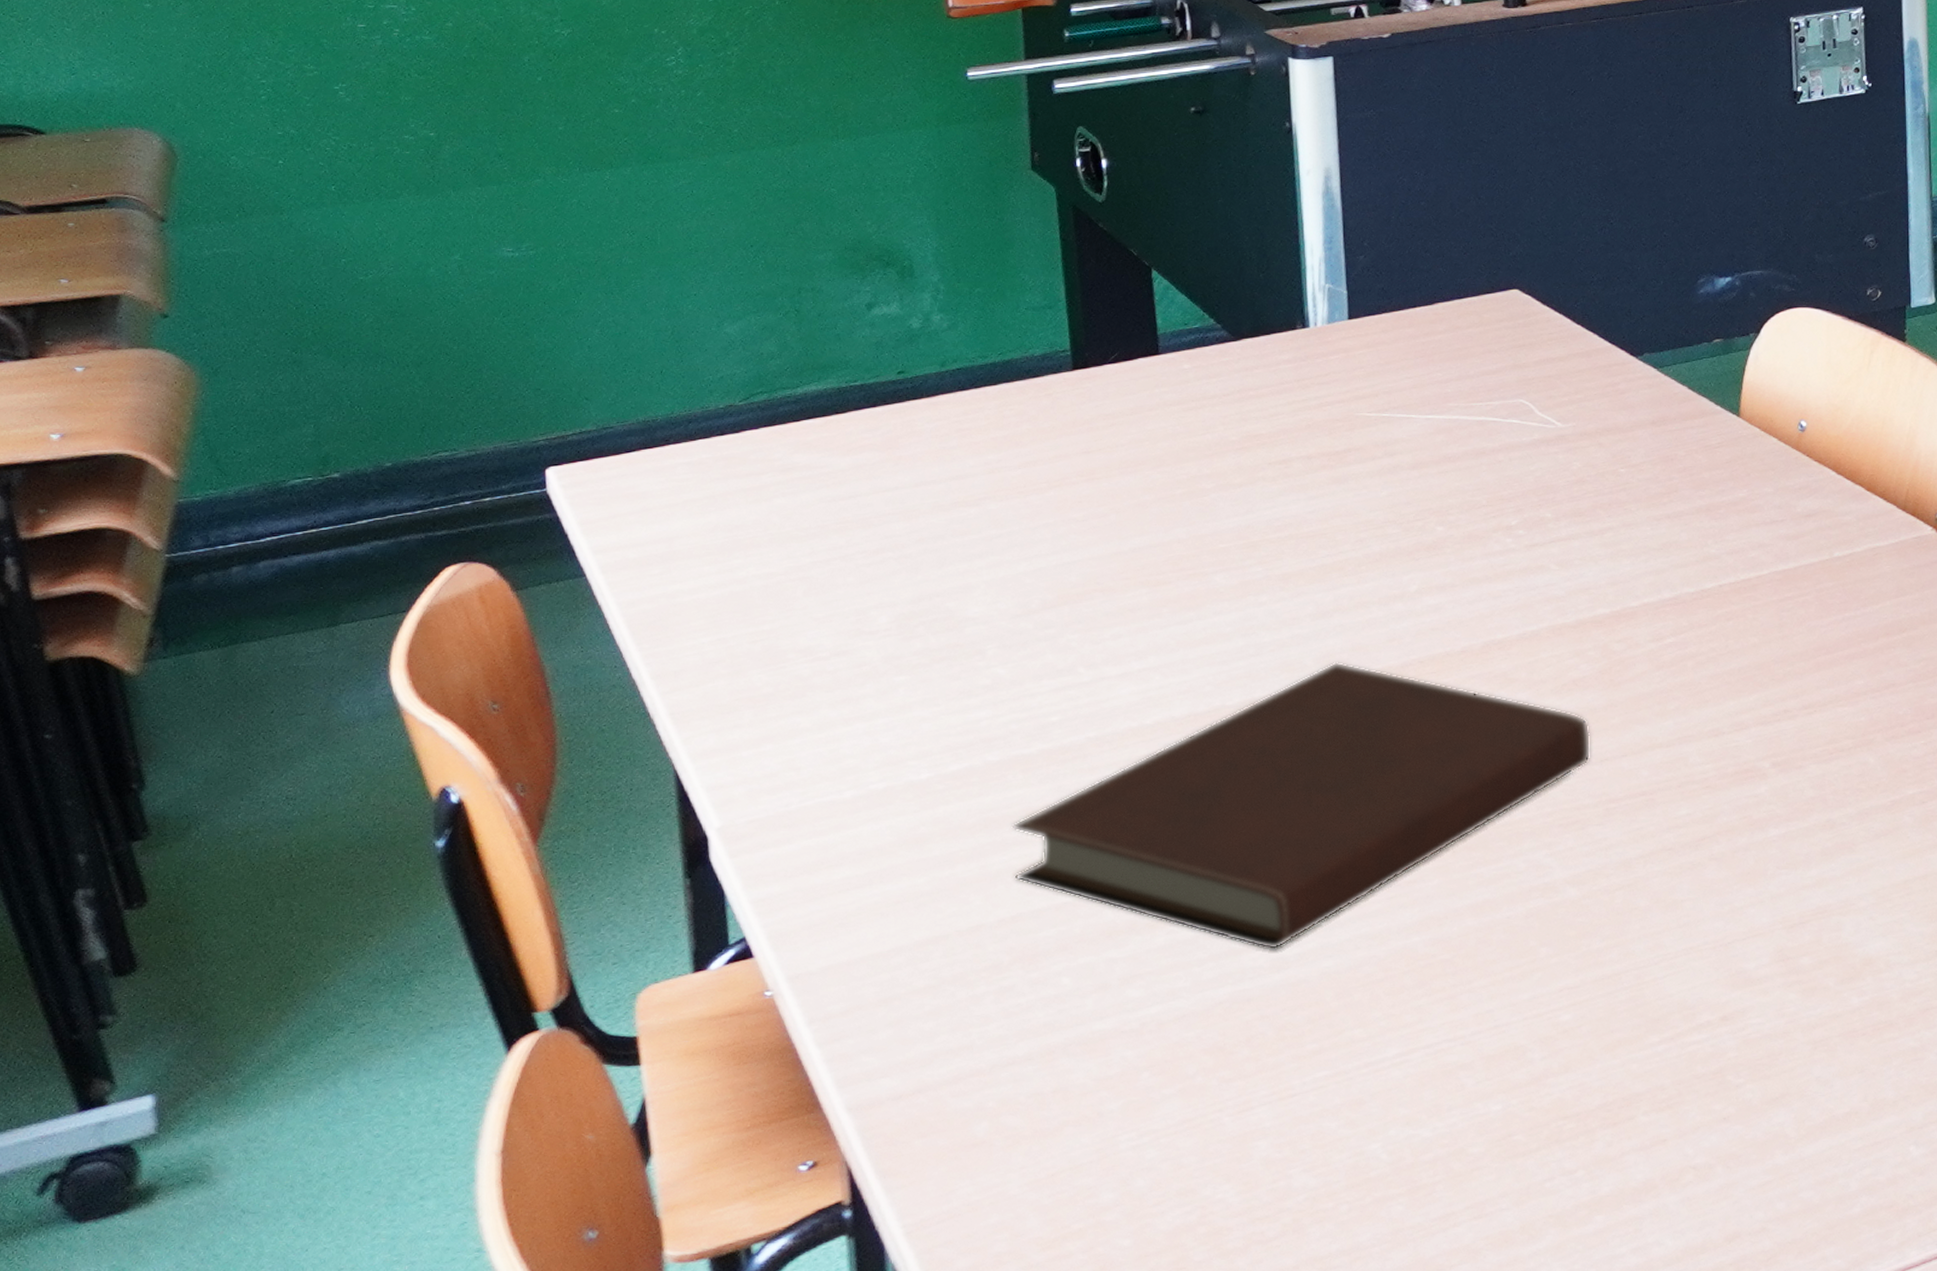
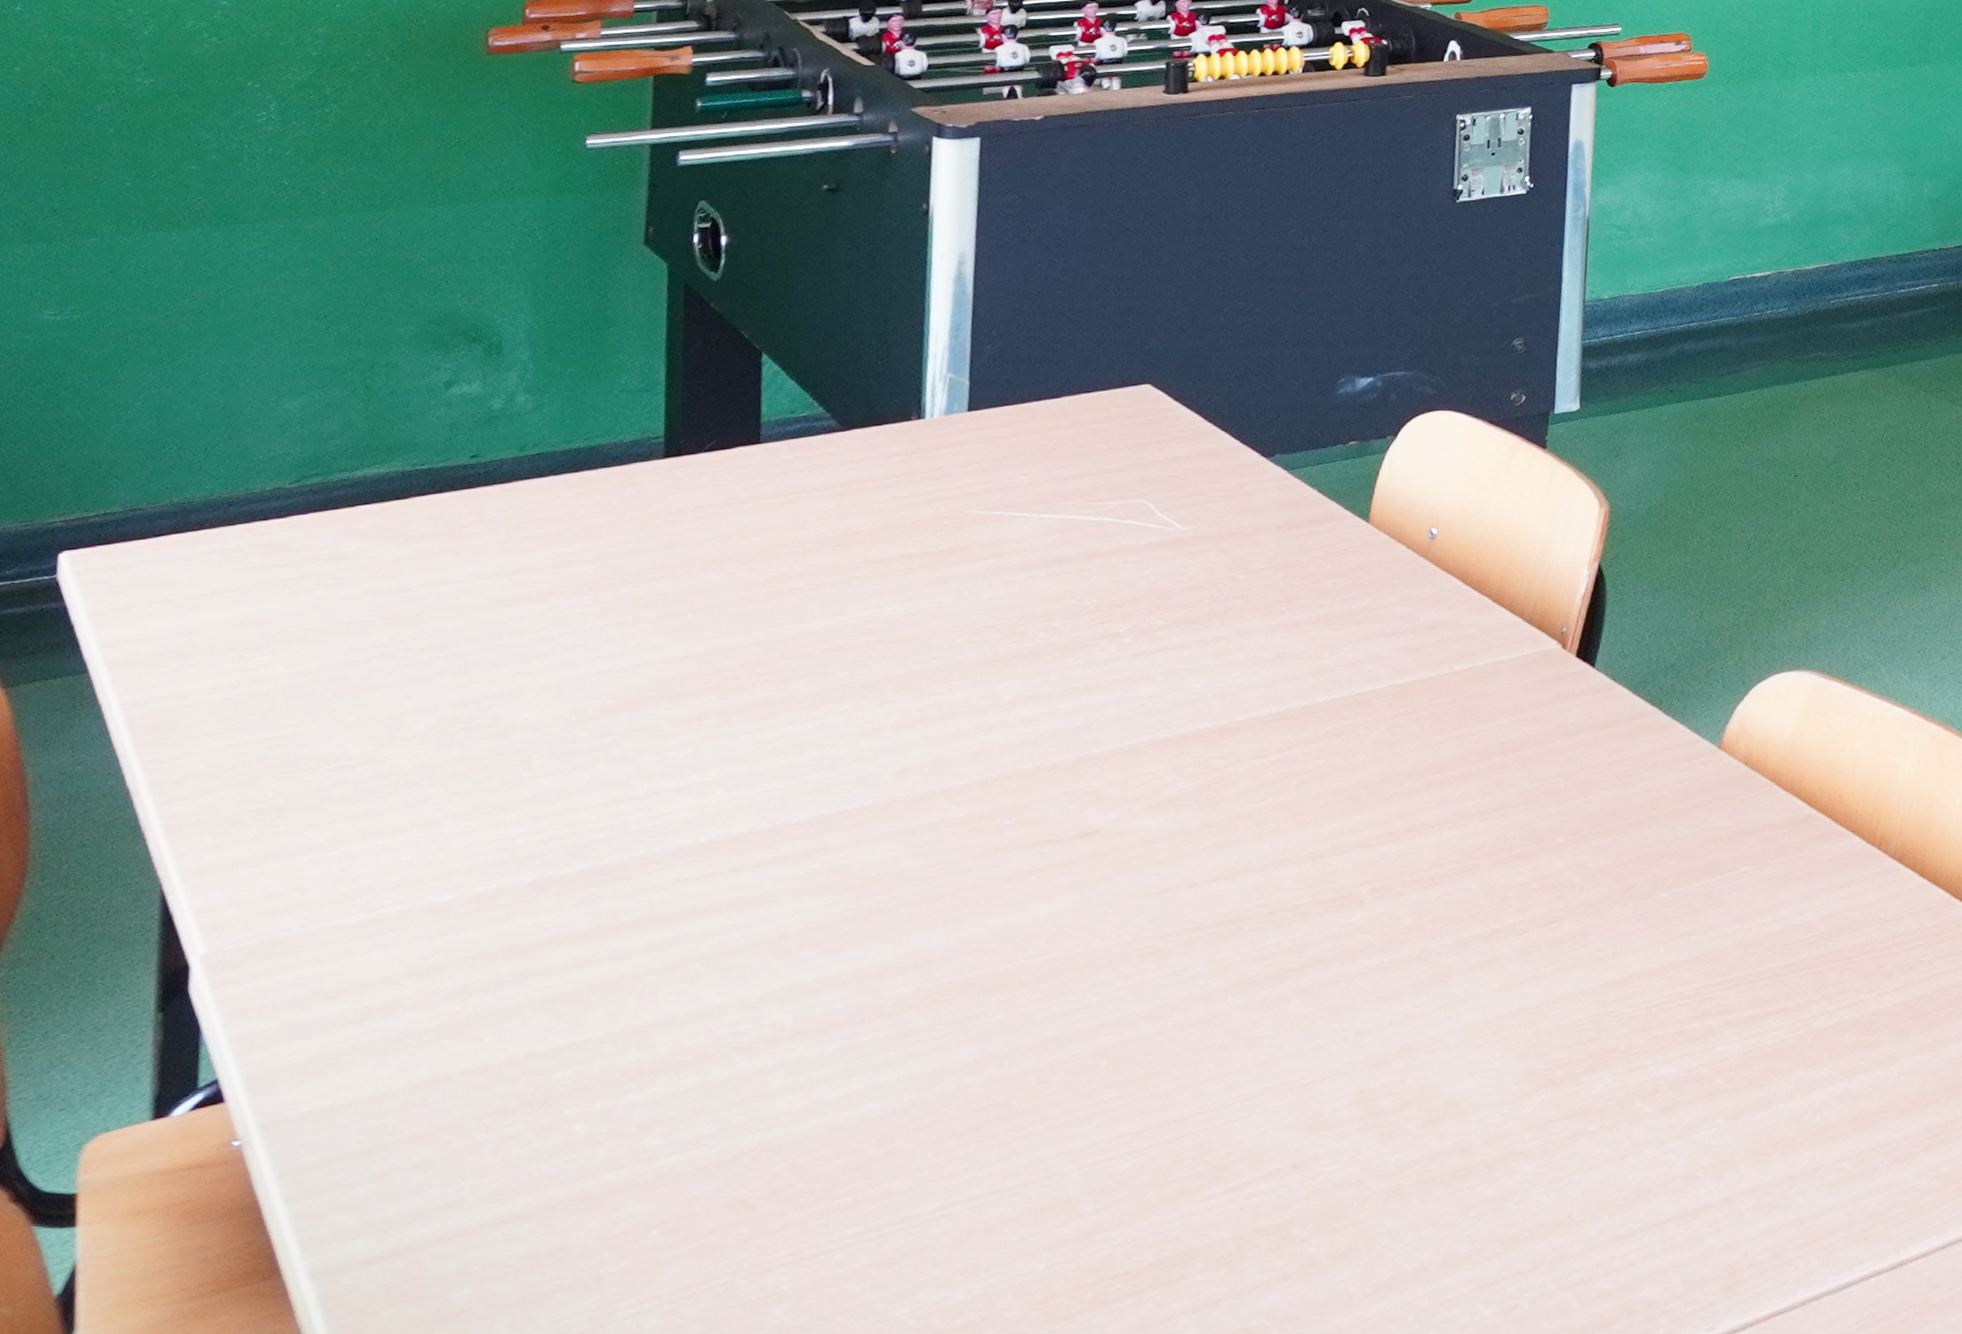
notebook: present [1011,662,1591,950] -> none [534,777,1182,1092]

